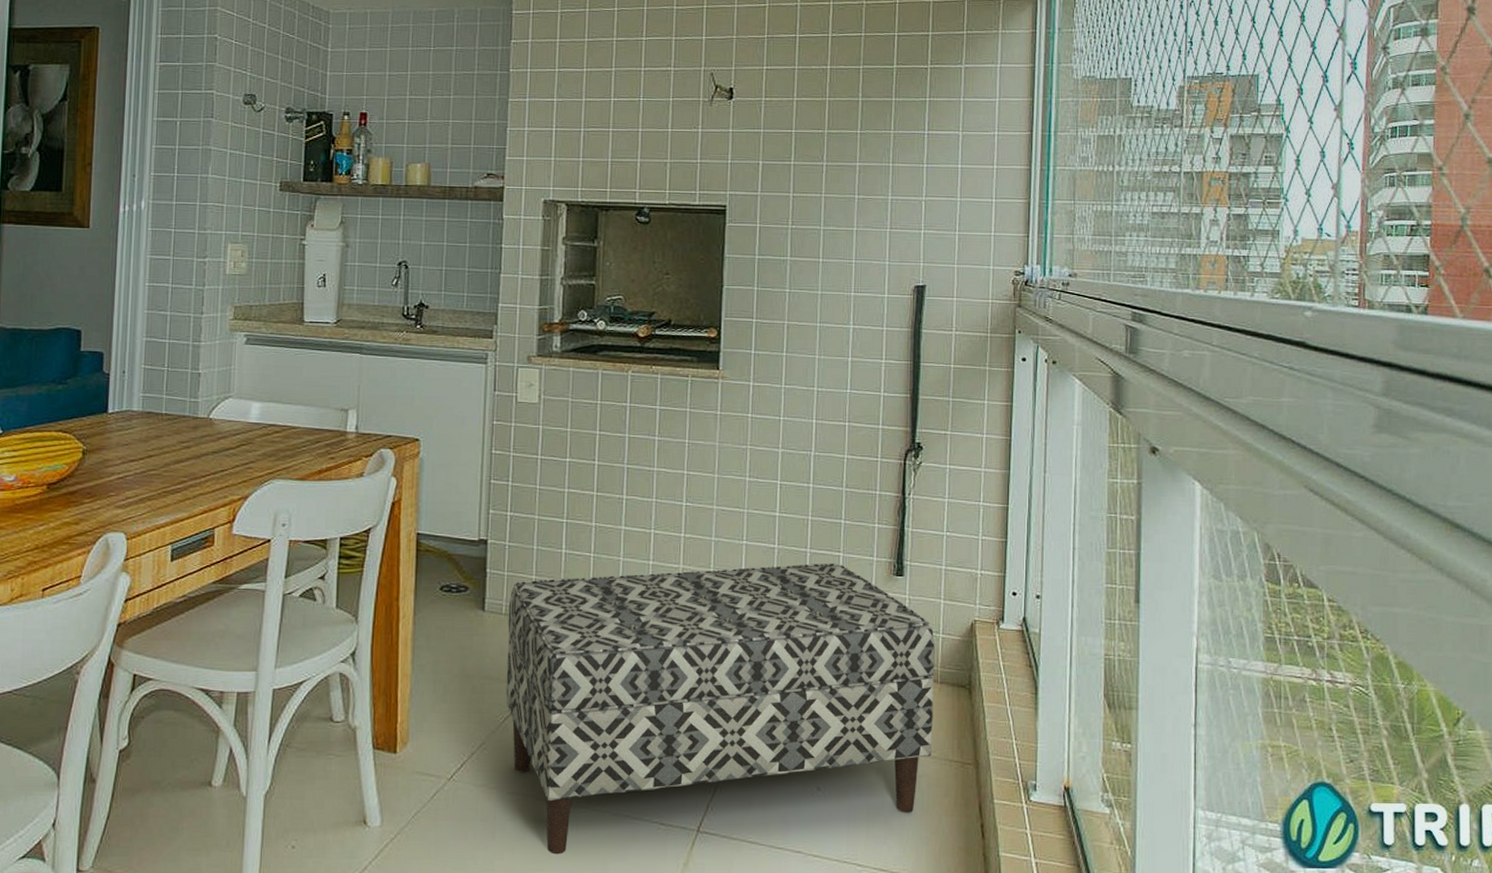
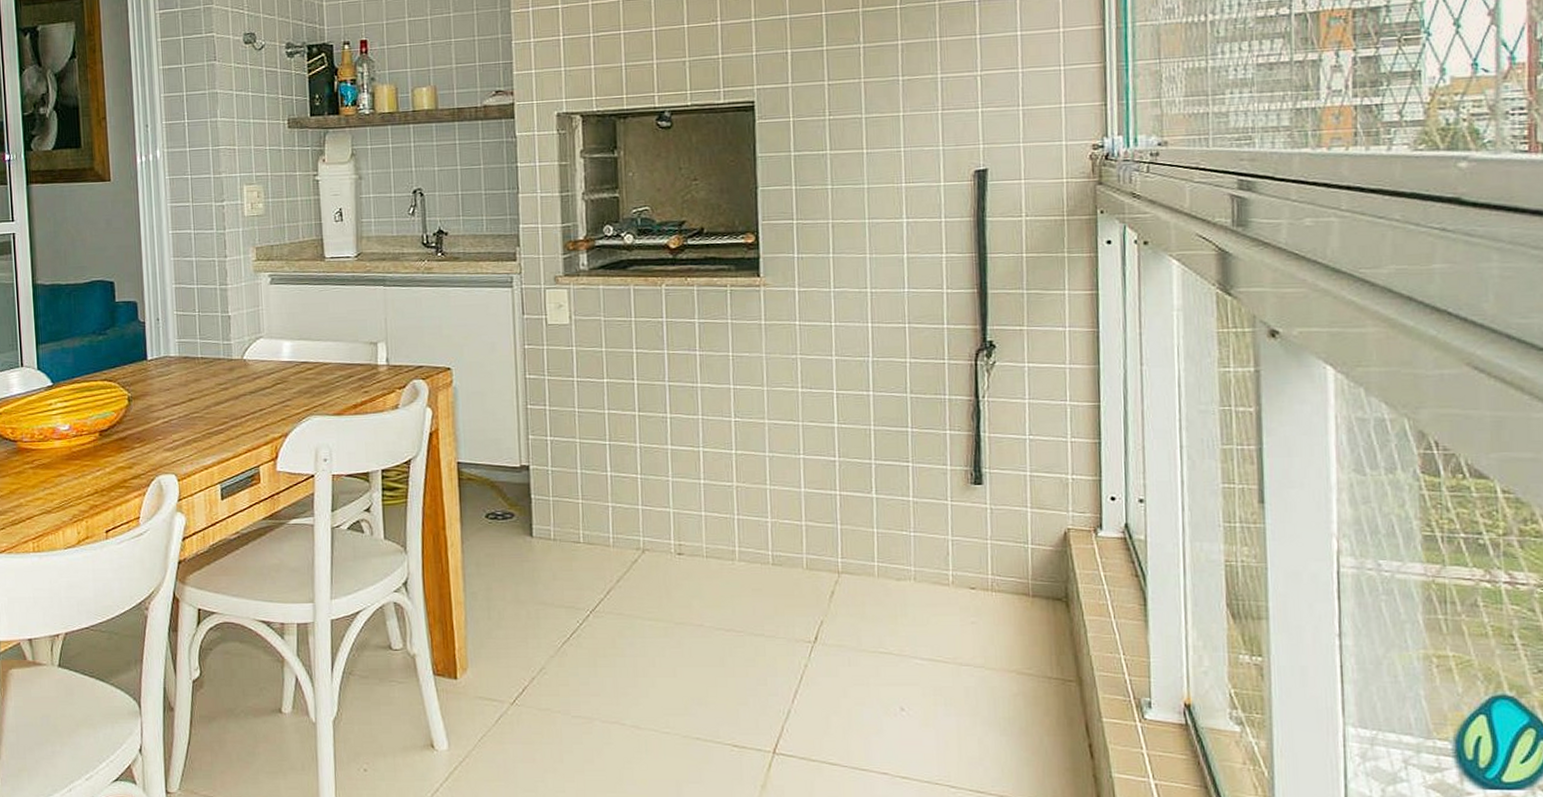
bench: present [505,563,935,855] -> none [556,473,1027,777]

